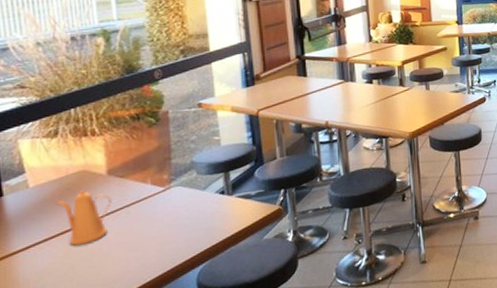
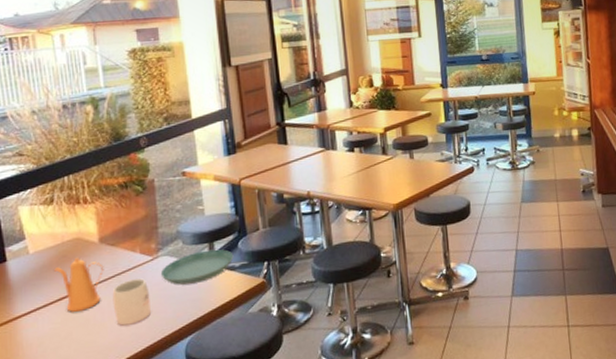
mug: none [120,209,161,257] -> present [112,278,151,326]
saucer: none [172,178,250,215] -> present [160,249,234,285]

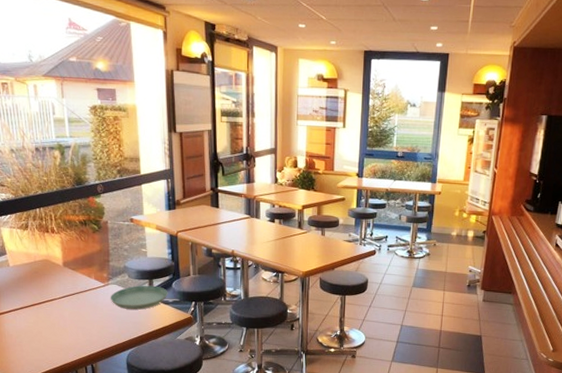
coffee pot: present [53,258,104,313] -> none [27,275,66,317]
mug: present [112,278,151,326] -> none [72,299,101,333]

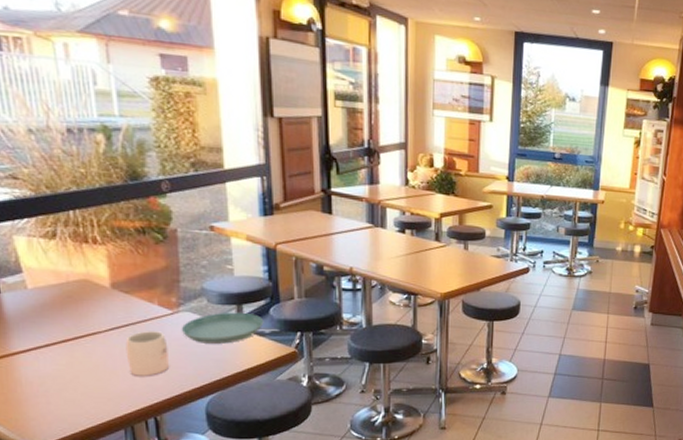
mug: none [72,299,101,333] -> present [125,331,169,376]

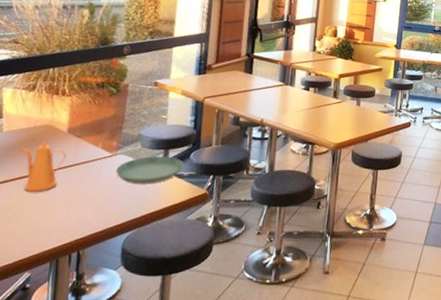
coffee pot: none [56,300,116,357] -> present [20,143,67,193]
mug: present [125,331,169,376] -> none [66,171,102,212]

